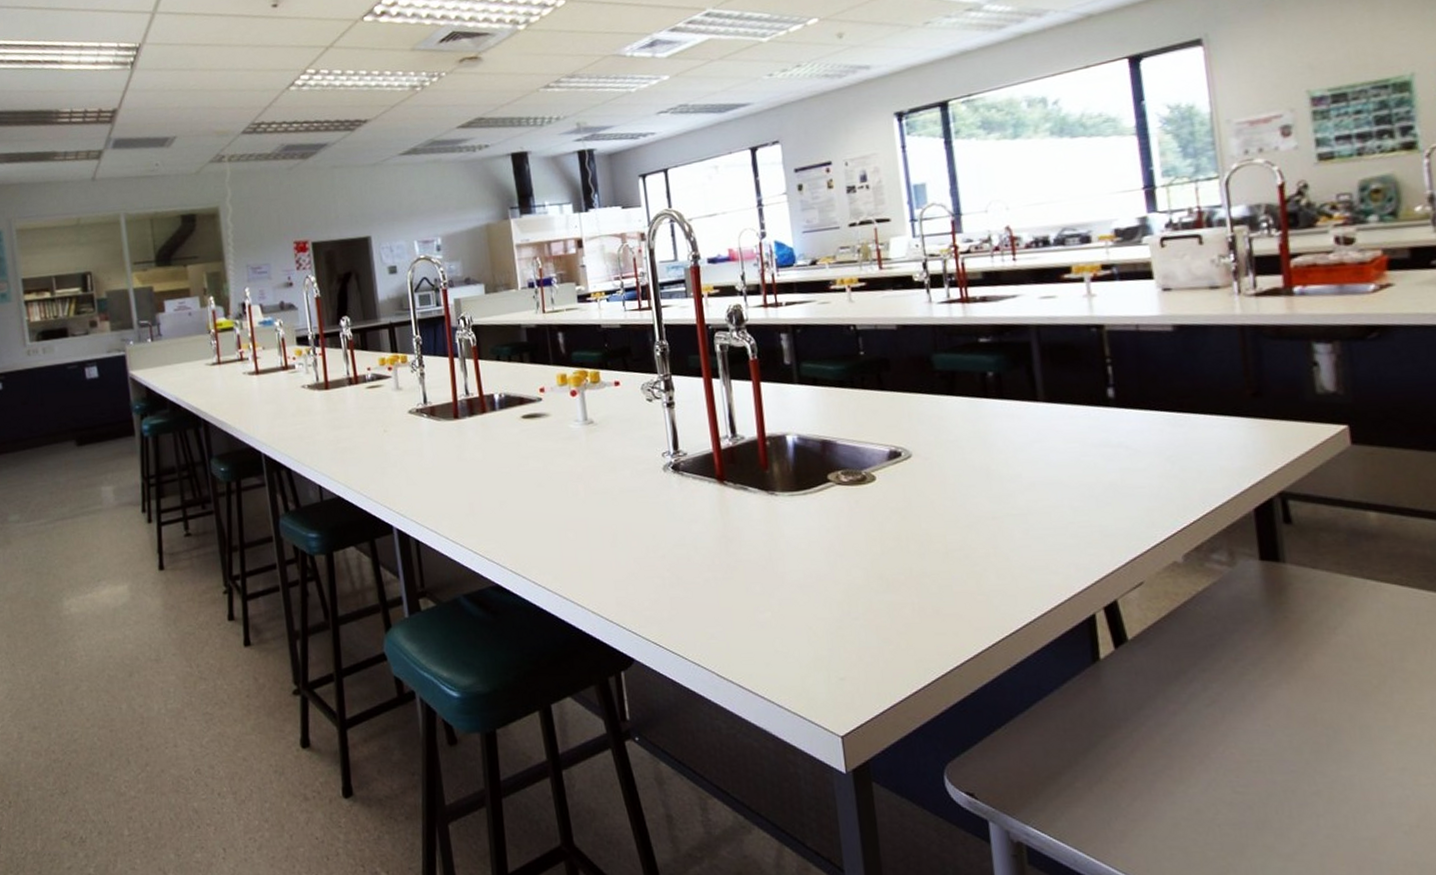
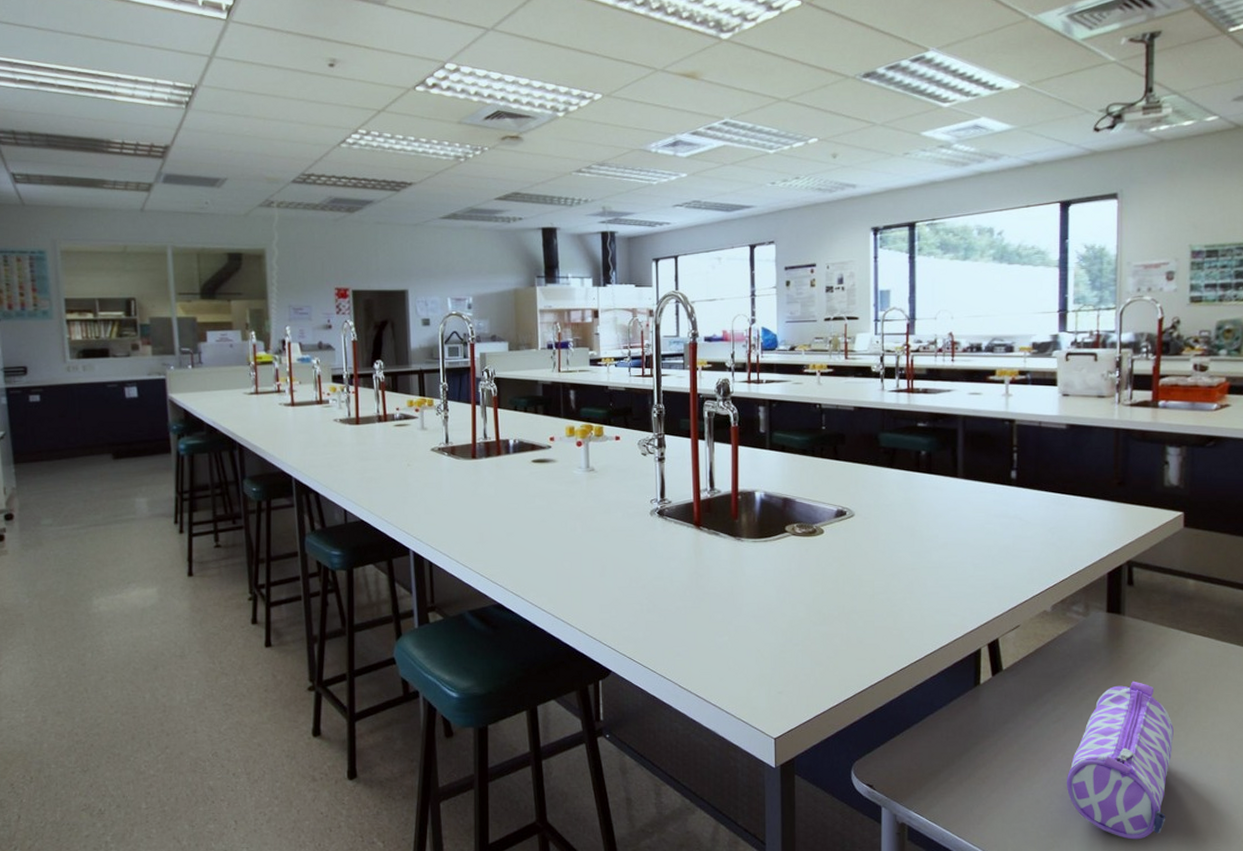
pencil case: none [1233,648,1383,861] -> present [1066,681,1174,840]

